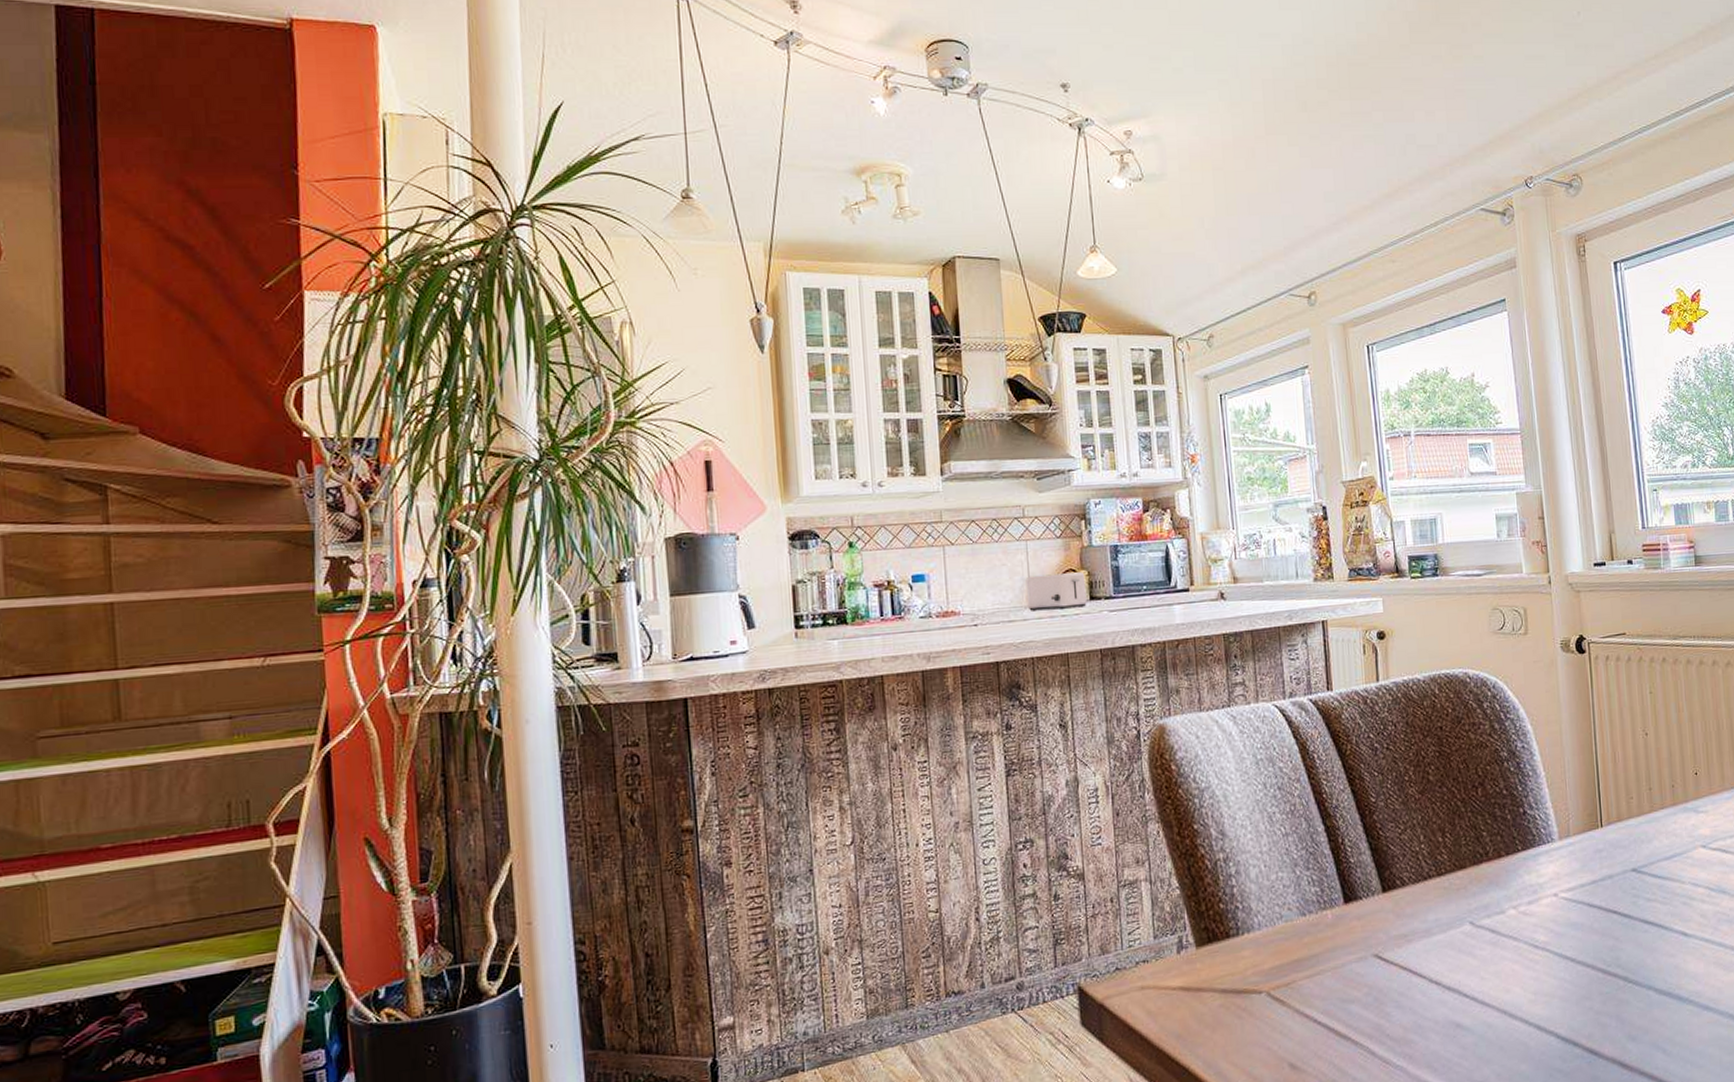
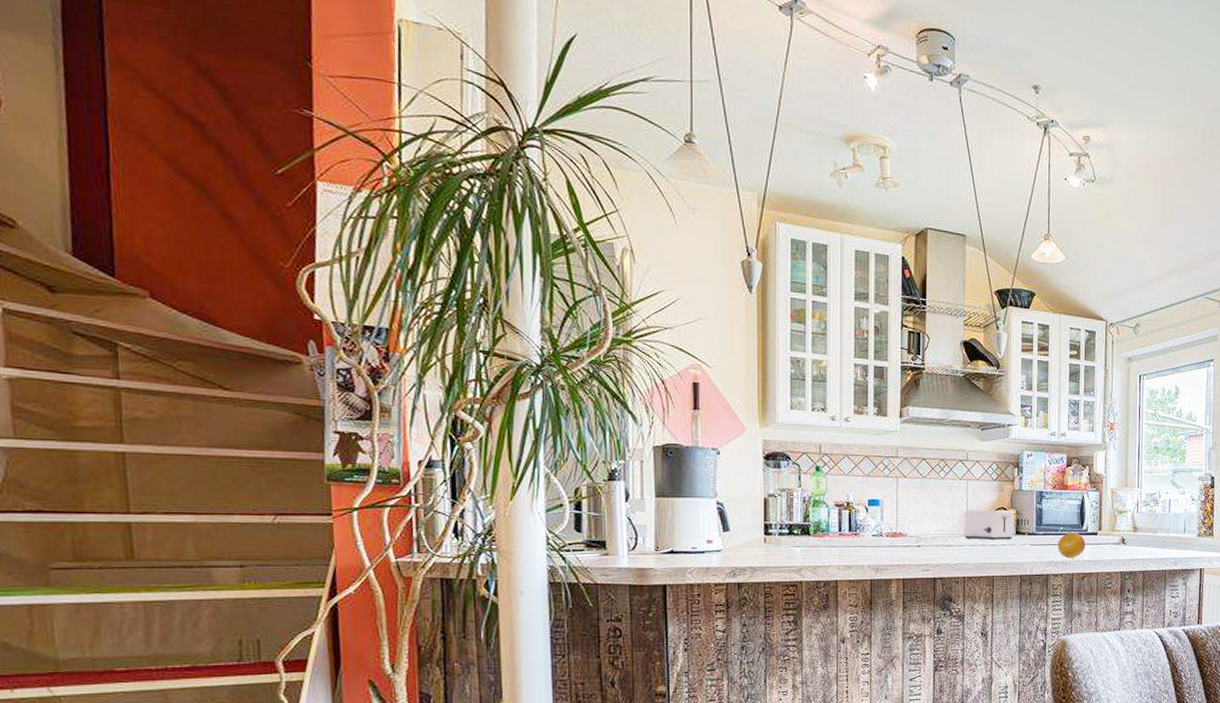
fruit: none [1142,591,1176,624] -> present [1058,532,1086,559]

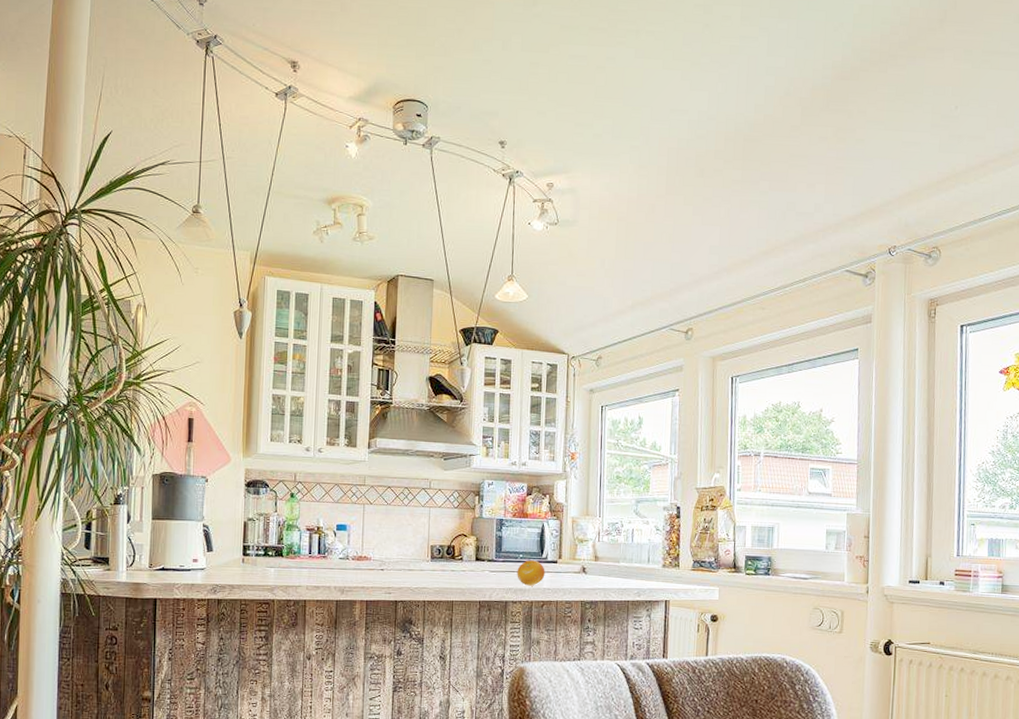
toaster: present [963,510,1014,541] -> none [425,536,474,566]

